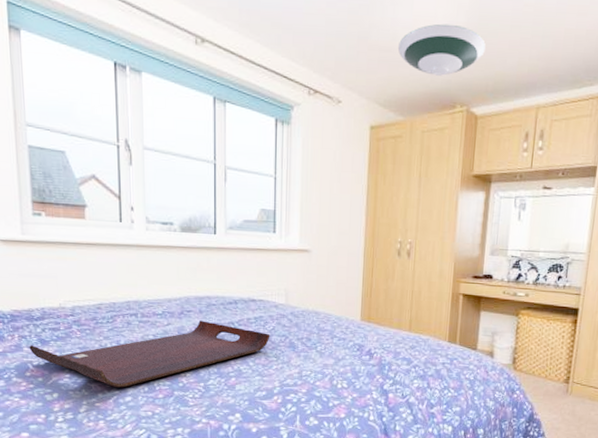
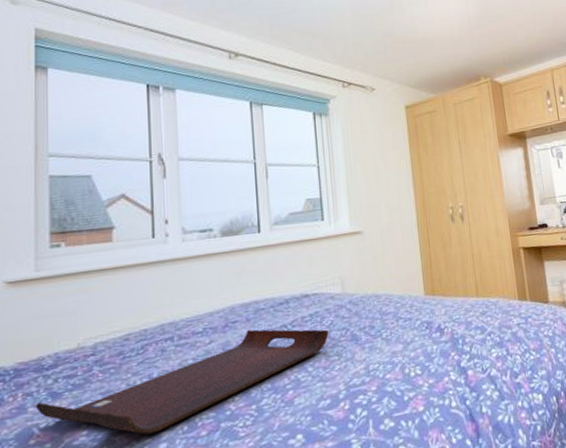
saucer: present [397,23,486,76] -> none [419,14,496,57]

